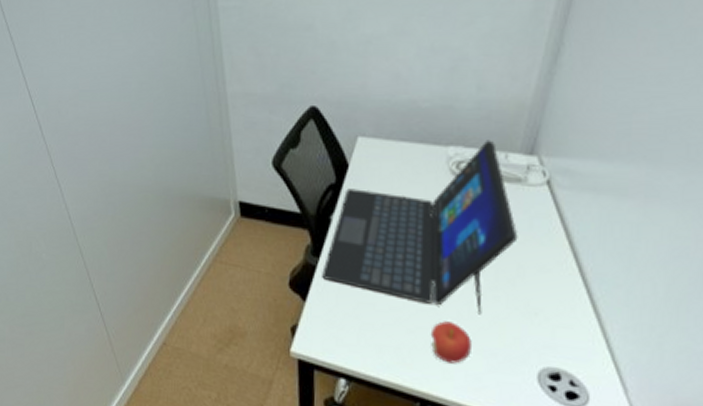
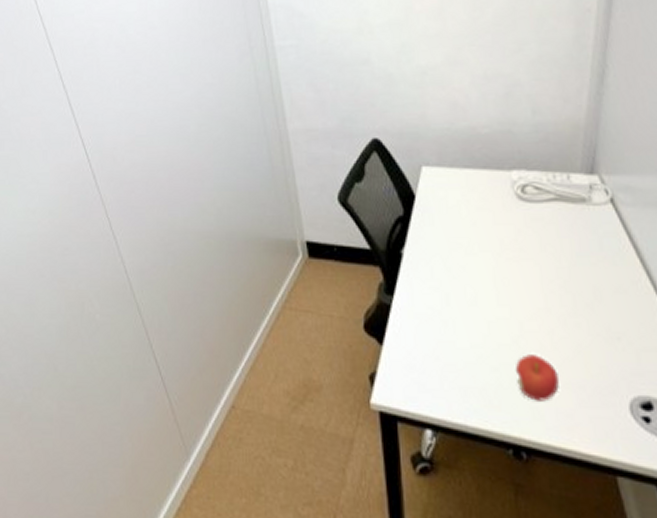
laptop: present [322,140,518,315] -> none [397,161,590,345]

